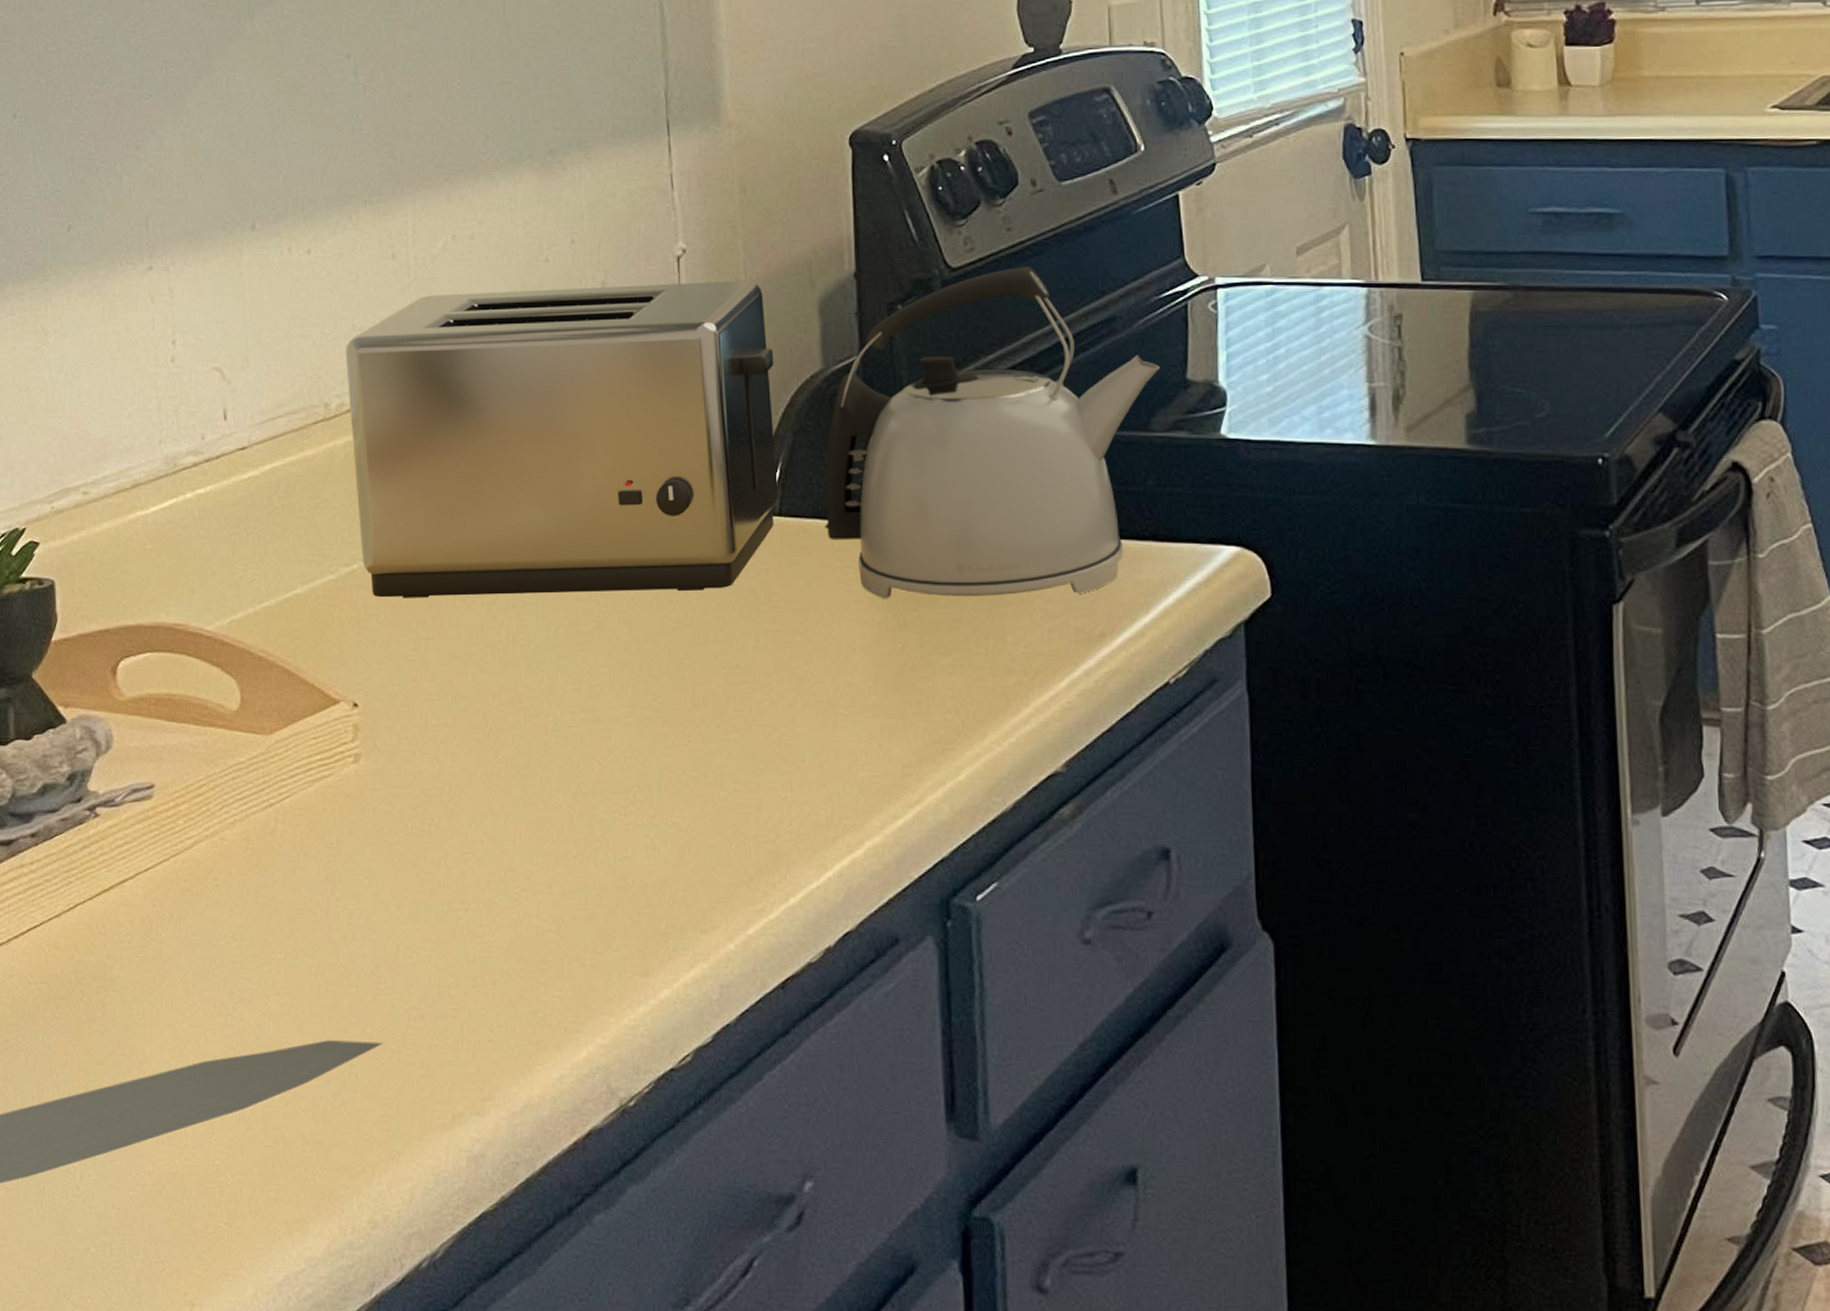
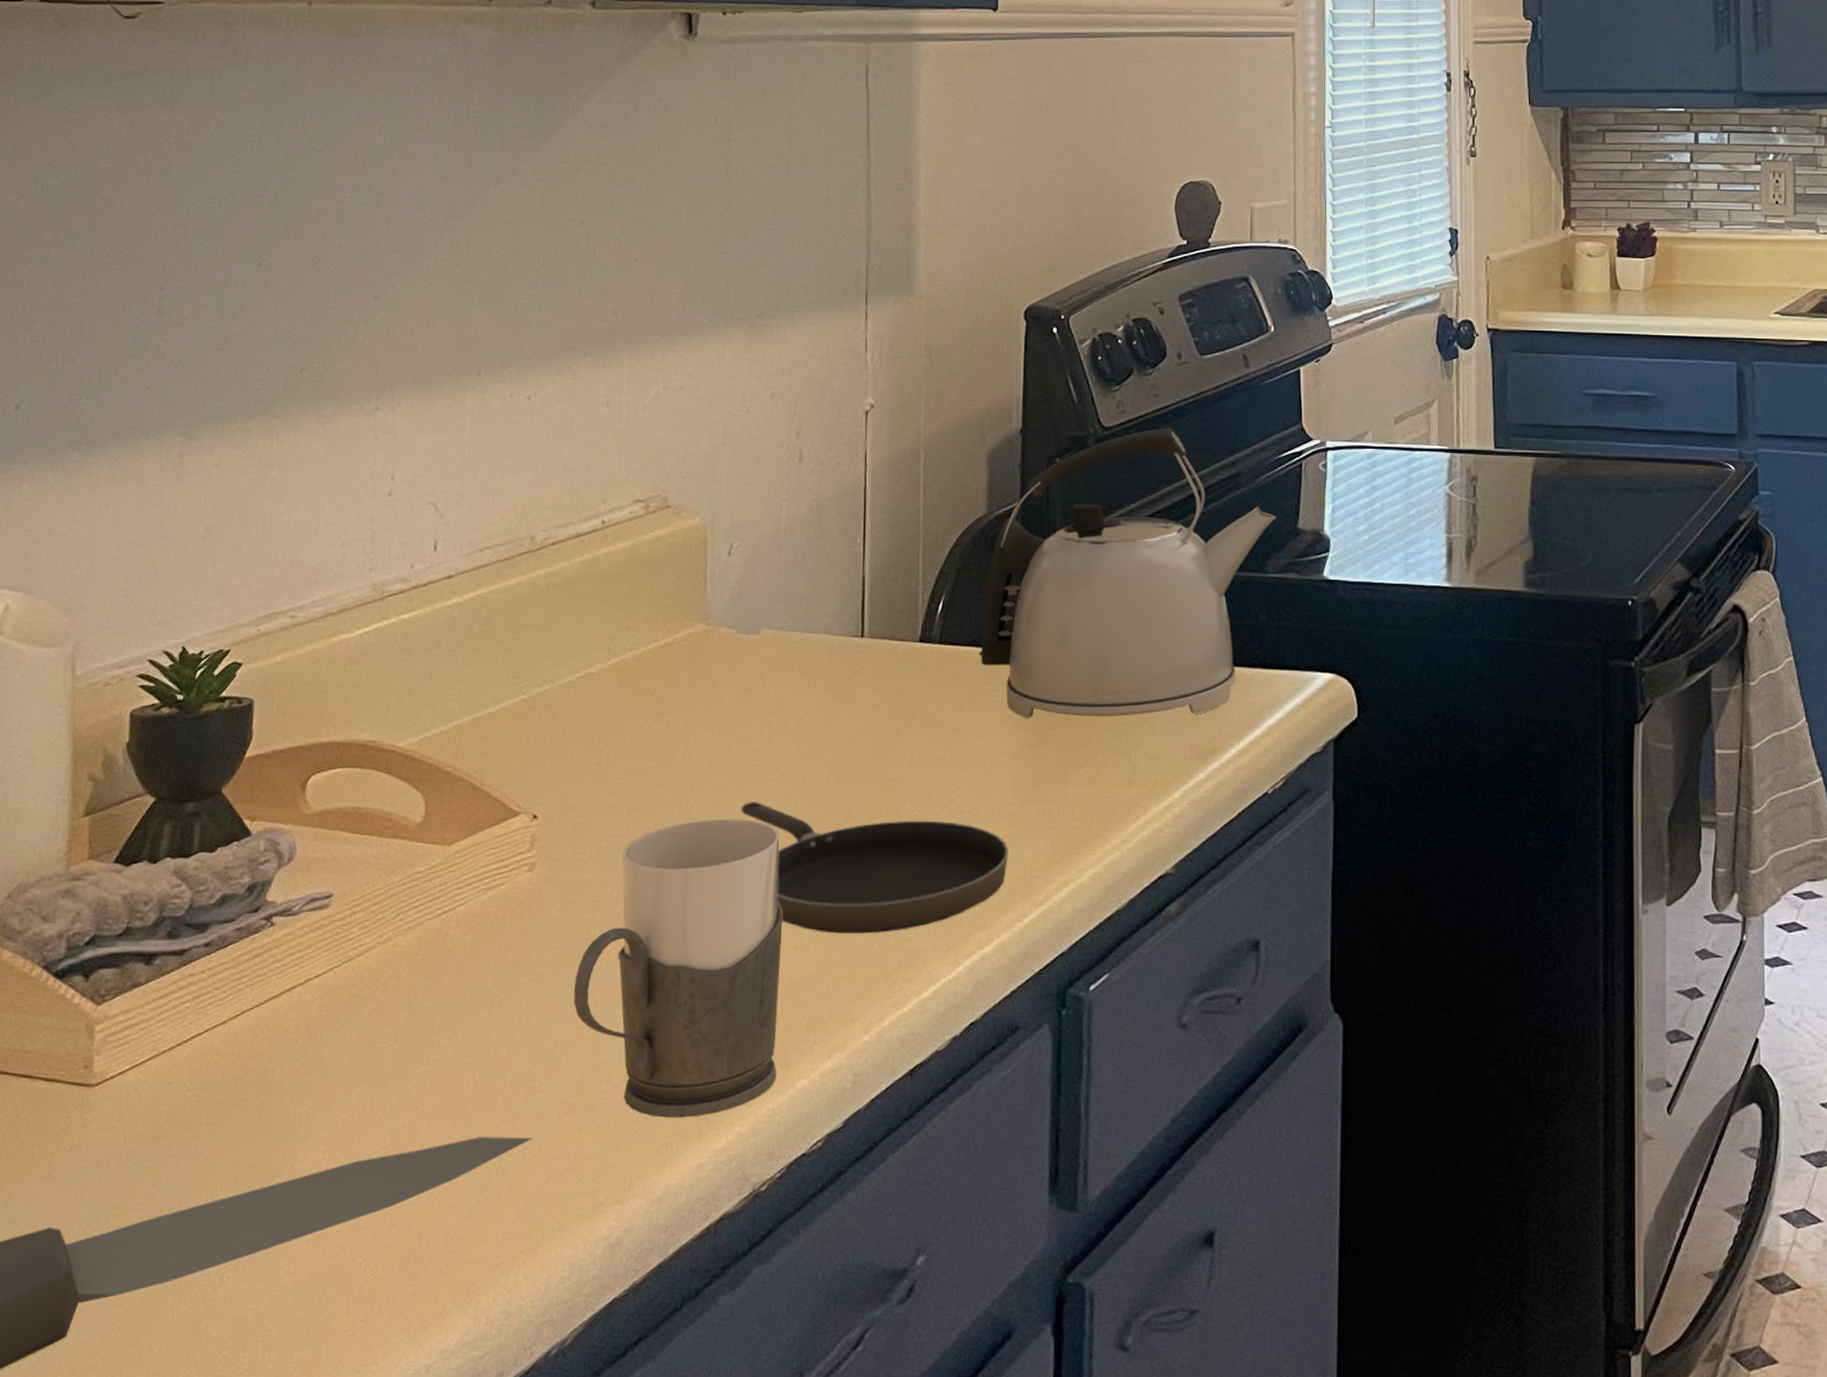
toaster: present [345,281,778,598] -> none [553,434,945,717]
mug: none [412,708,637,1027] -> present [573,819,783,1118]
frying pan: none [574,690,875,834] -> present [741,802,1009,934]

